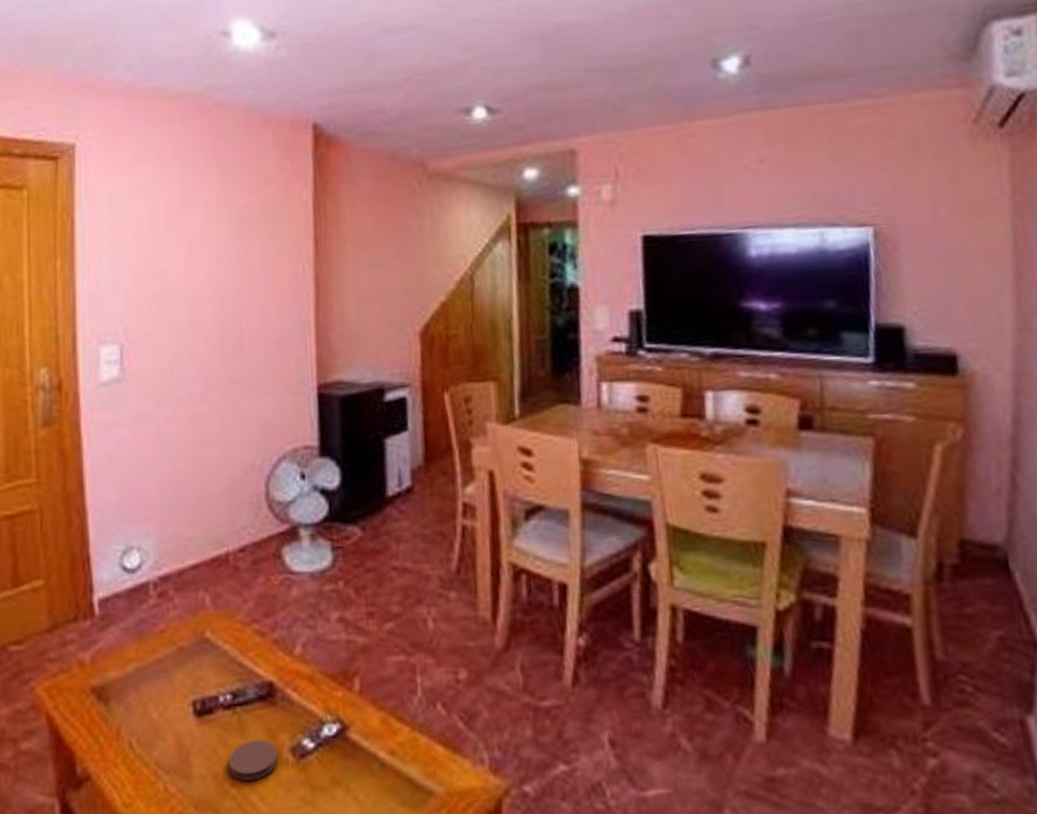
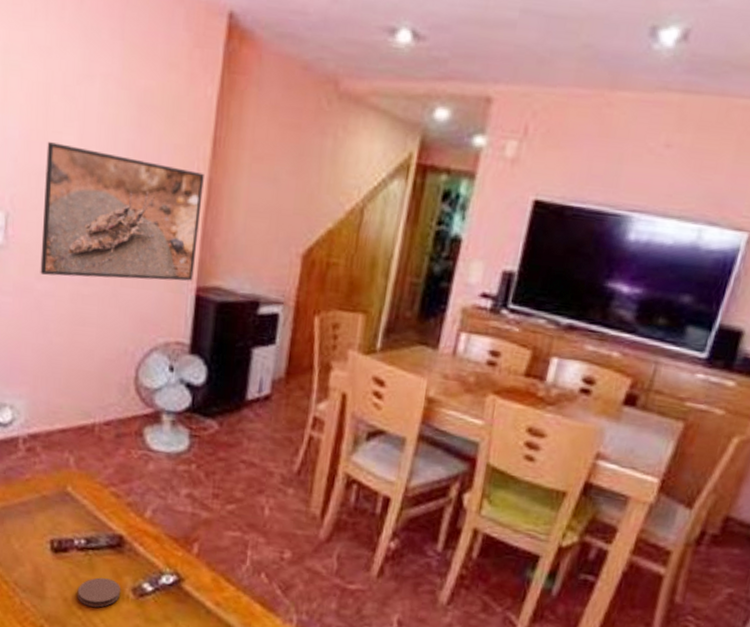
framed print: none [156,269,313,401] -> present [40,142,204,281]

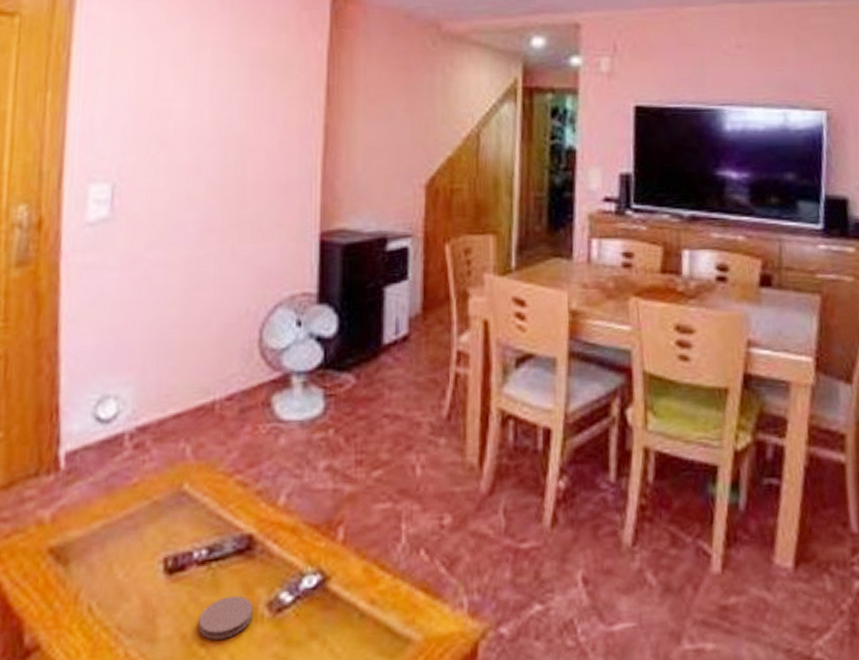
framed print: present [40,142,204,281] -> none [150,109,320,244]

